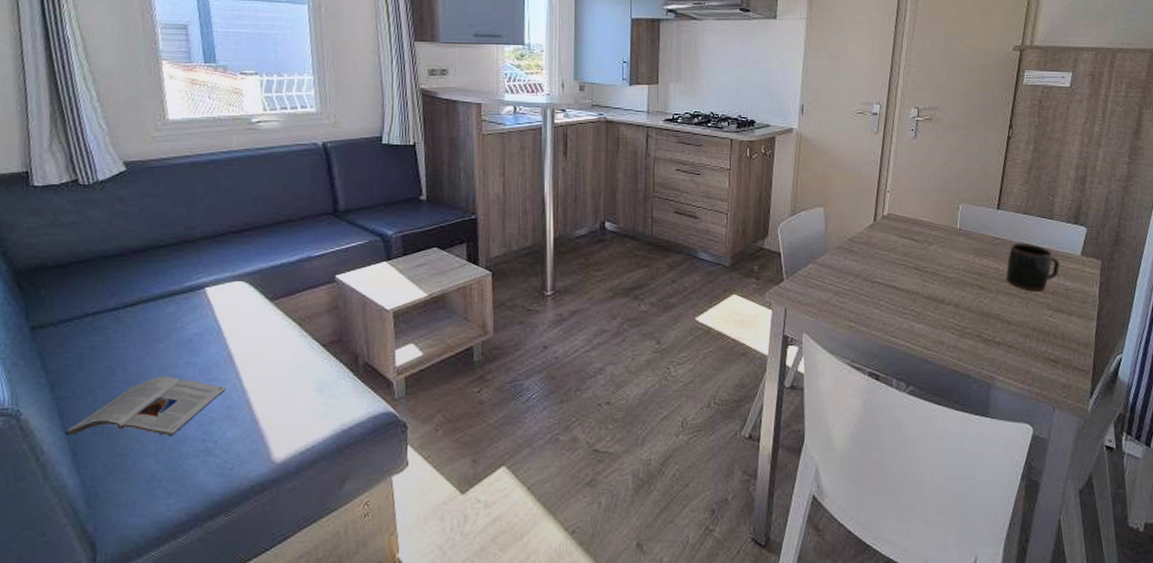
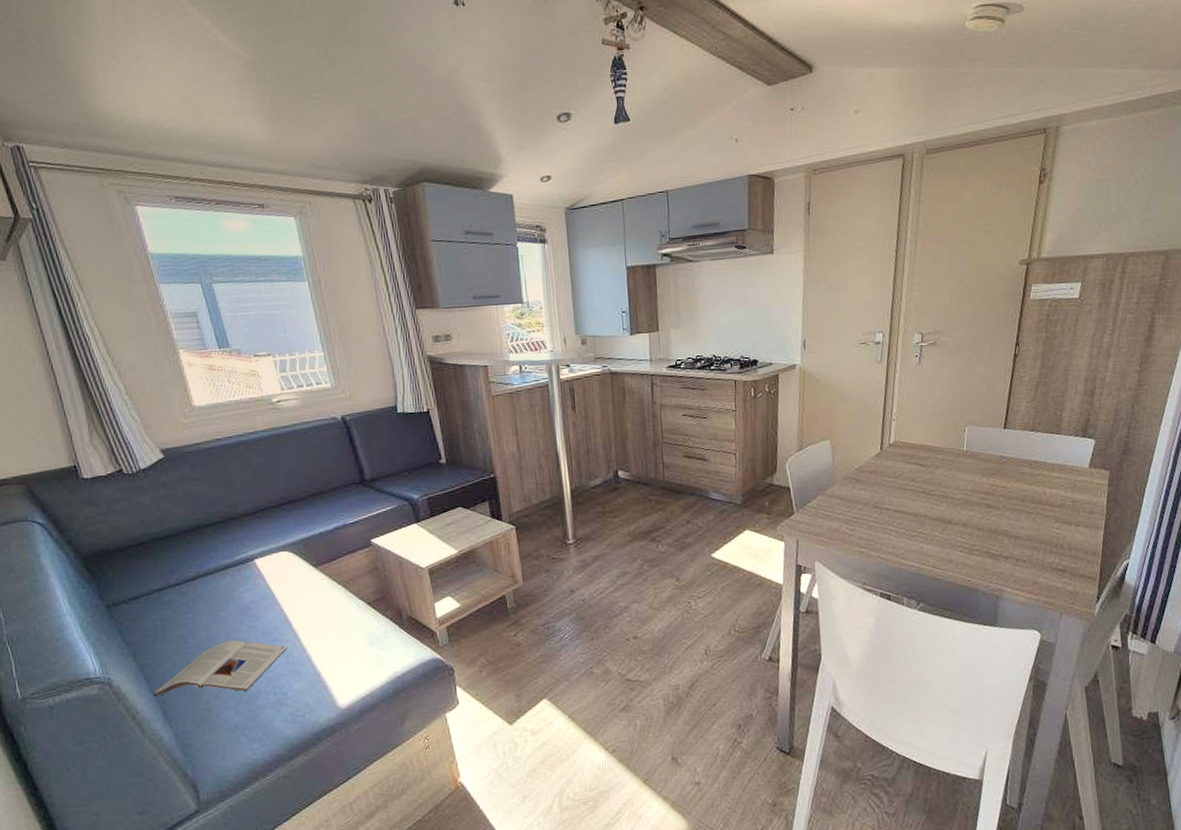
mug: present [1005,243,1060,291] -> none [1012,460,1068,506]

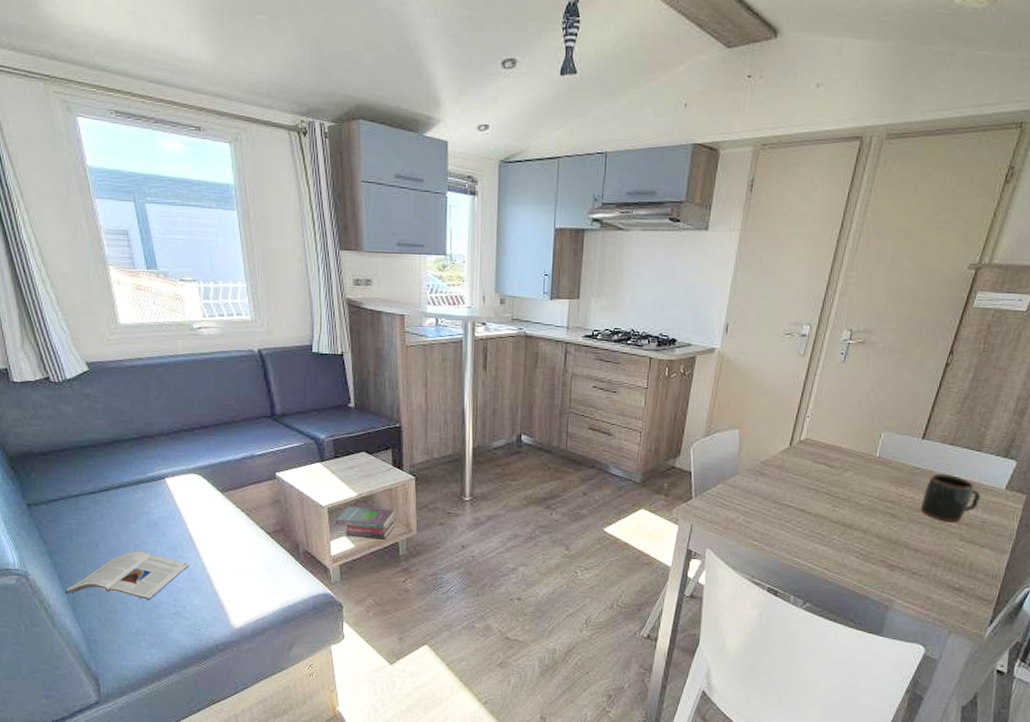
books: none [437,562,499,596] -> present [335,506,394,540]
mug: none [1012,460,1068,506] -> present [920,473,981,522]

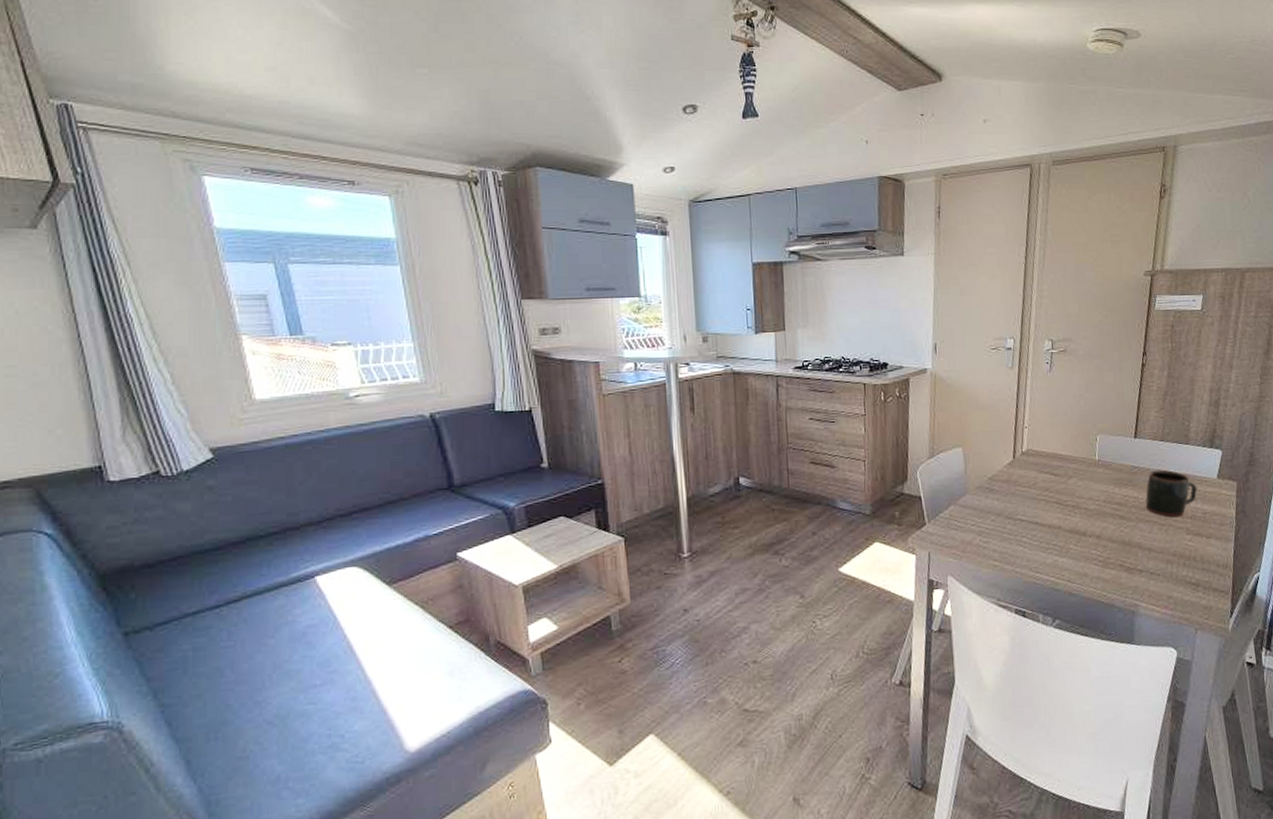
magazine: present [65,551,190,599] -> none [175,672,348,743]
books: present [335,506,394,540] -> none [532,579,603,617]

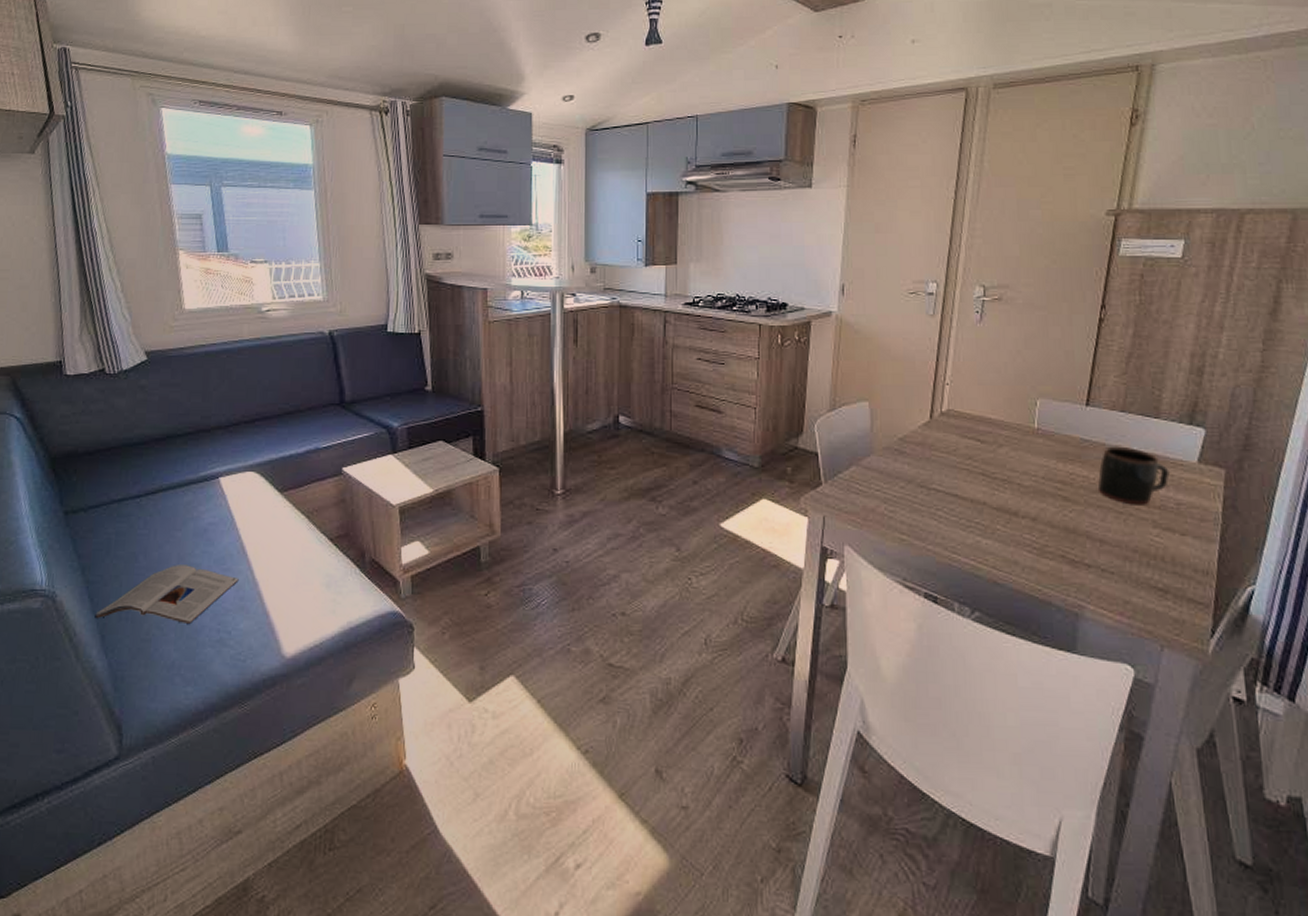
magazine: none [175,672,348,743] -> present [95,565,239,623]

